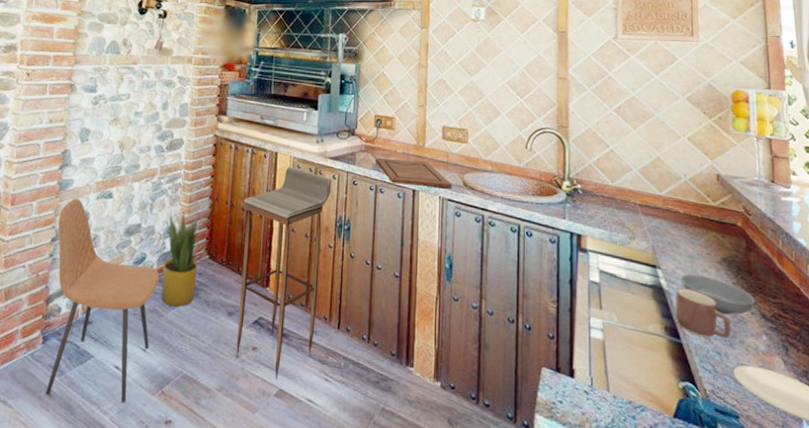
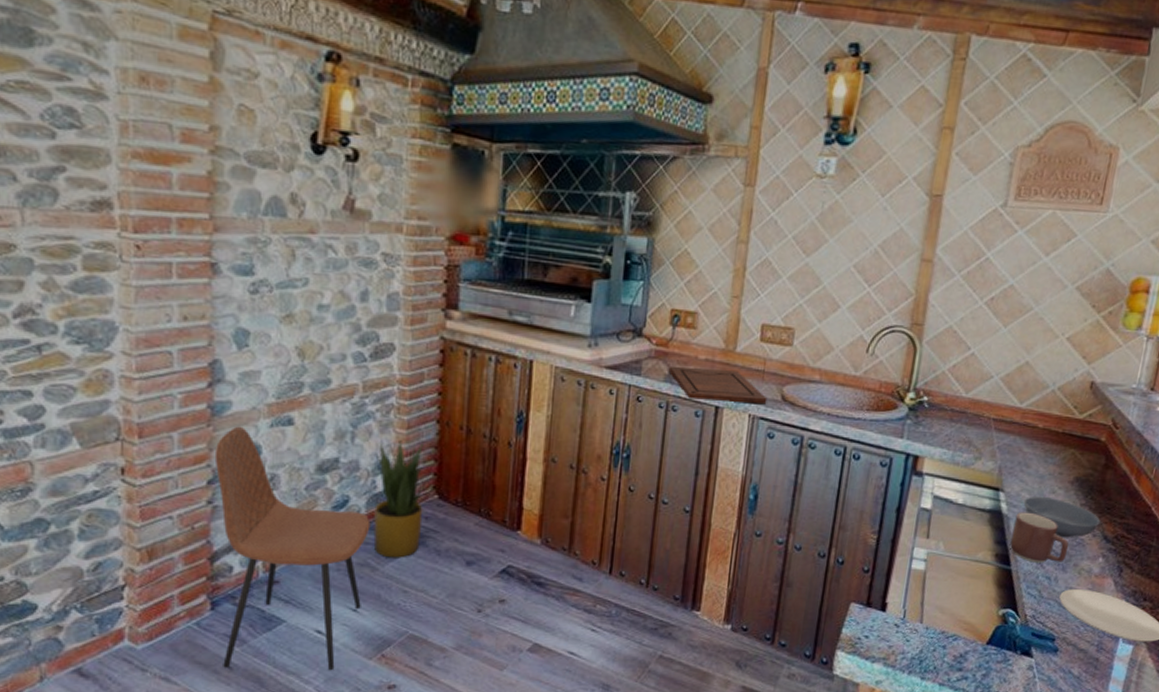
bar stool: present [236,167,332,380] -> none [478,380,608,634]

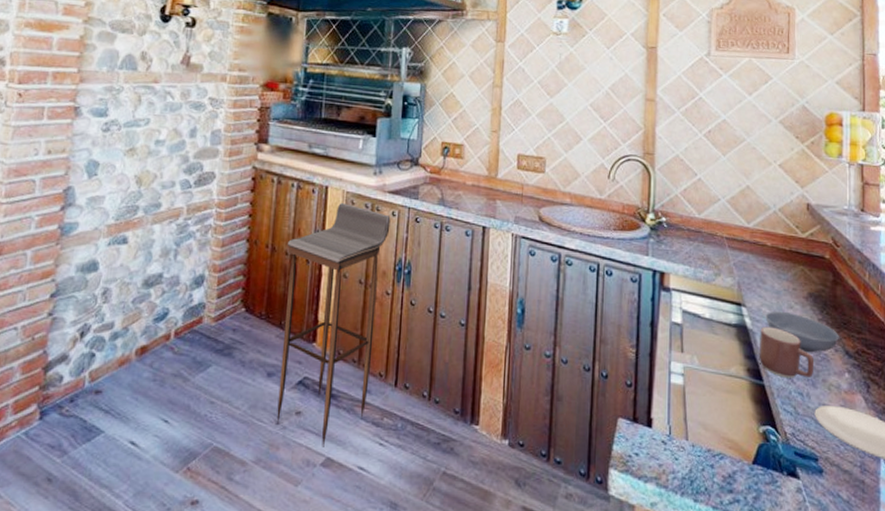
chair: present [214,426,371,671] -> none [43,244,186,484]
planter: present [373,440,428,558] -> none [187,257,237,369]
bar stool: none [478,380,608,634] -> present [276,203,391,447]
cutting board: present [668,365,768,405] -> none [441,190,527,225]

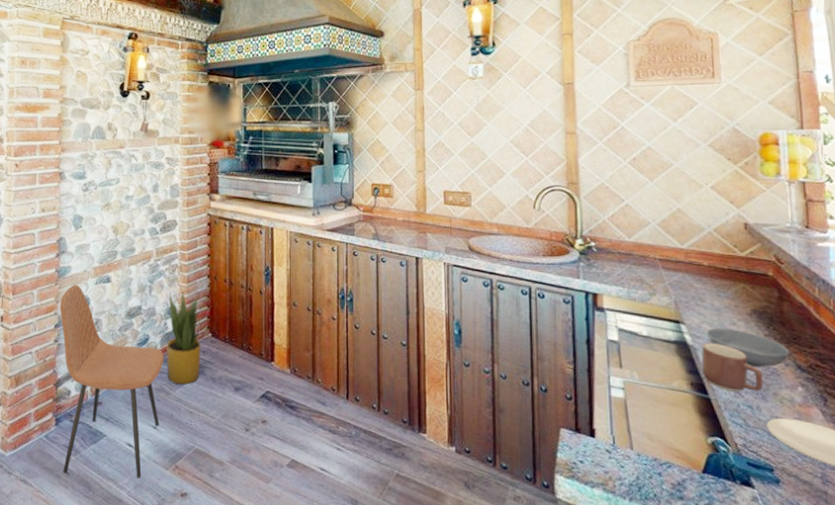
chair: none [43,244,186,484] -> present [59,284,164,479]
planter: none [187,257,237,369] -> present [166,291,204,385]
bar stool: present [276,203,391,447] -> none [243,242,331,451]

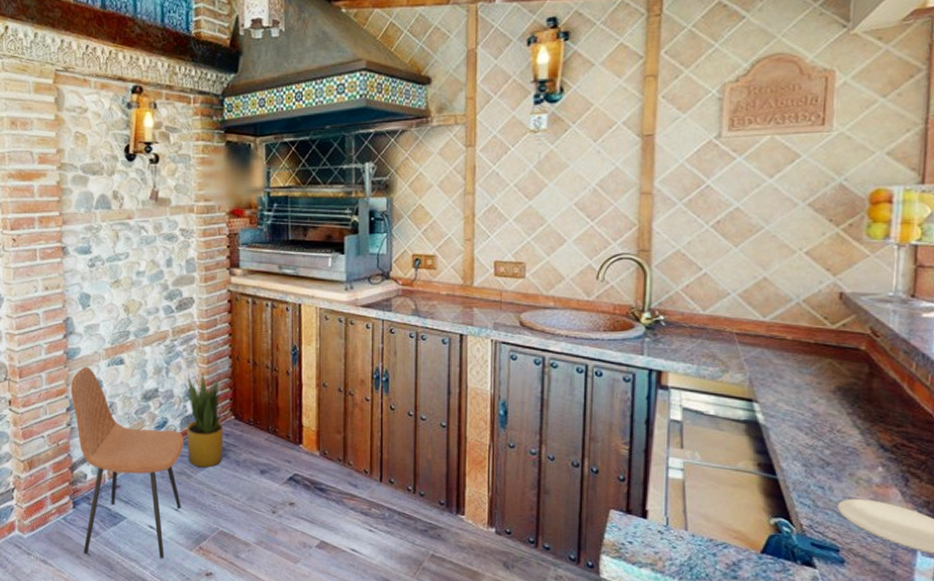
mug: present [701,342,763,392] -> none [773,422,839,472]
bowl: present [706,327,789,368] -> none [781,406,873,447]

